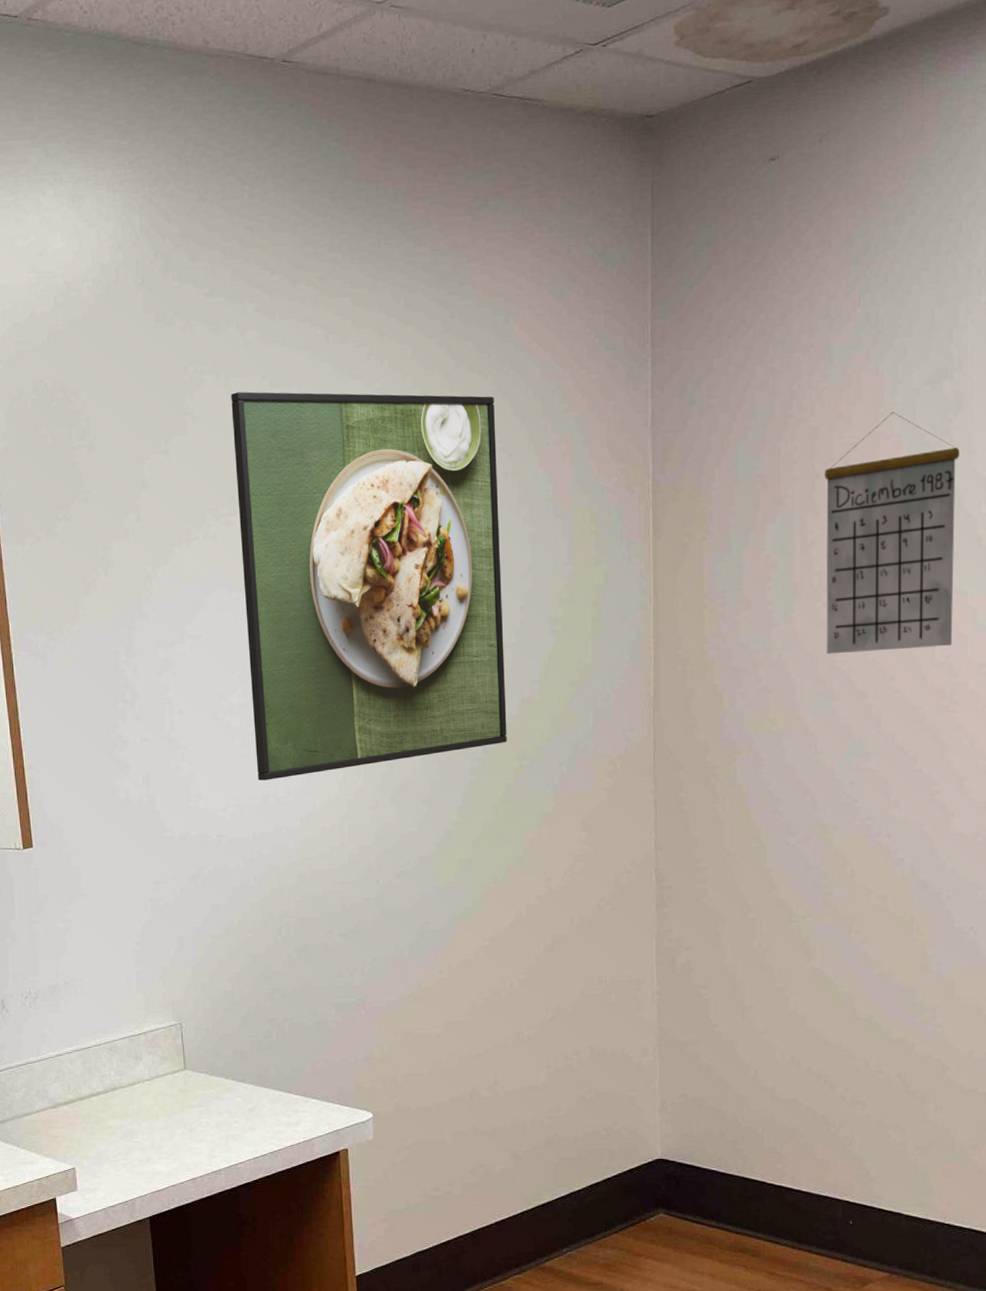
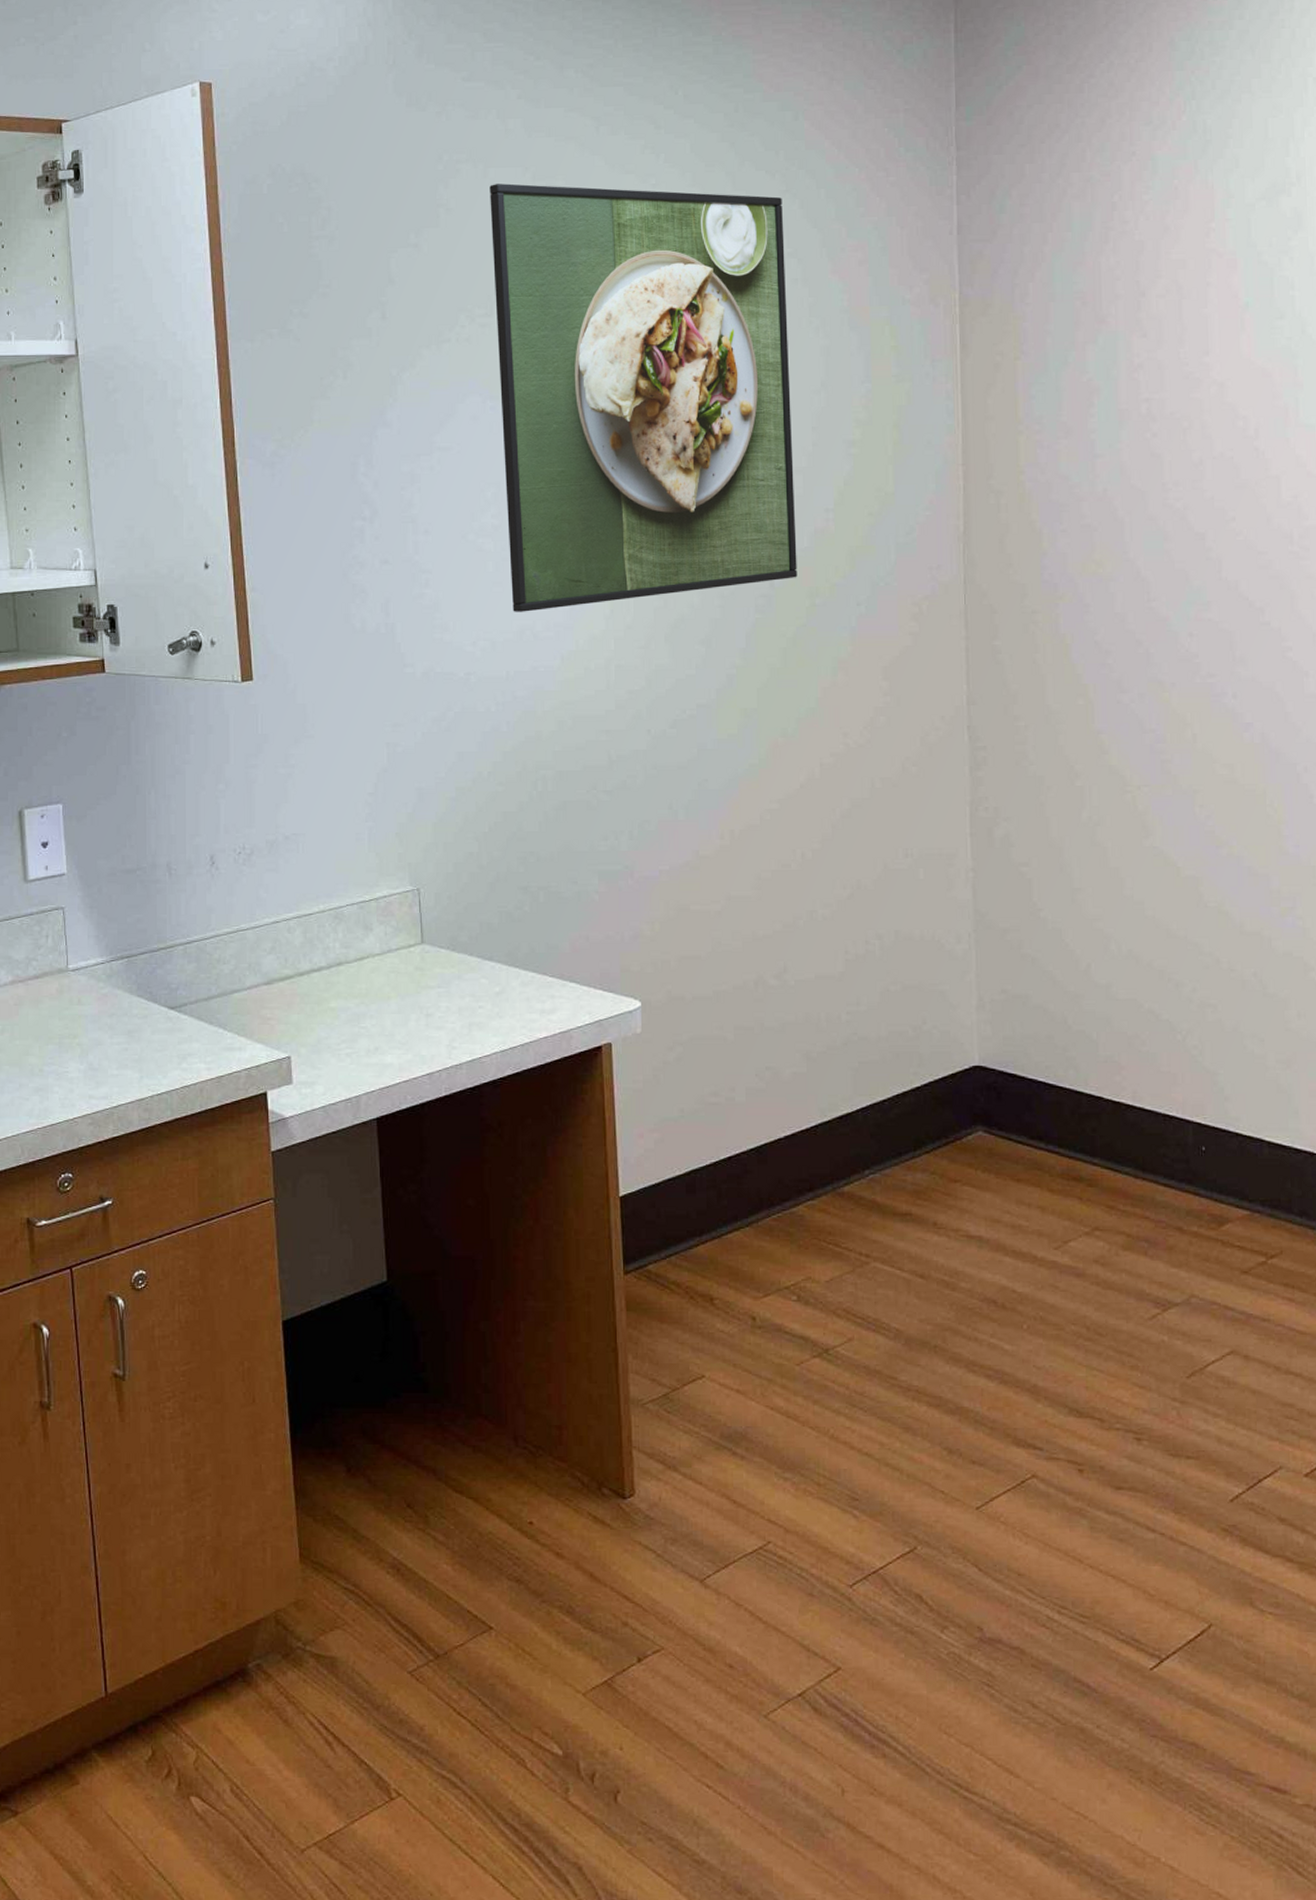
calendar: present [824,412,959,655] -> none [1150,227,1301,490]

